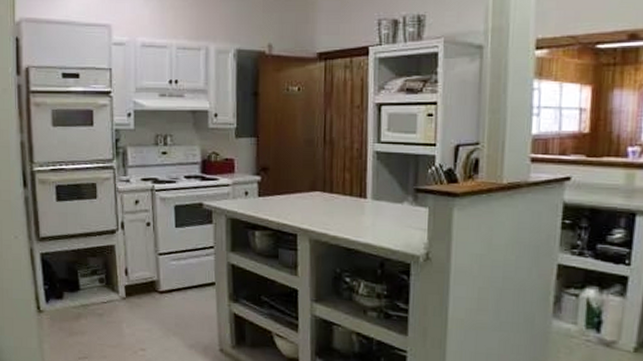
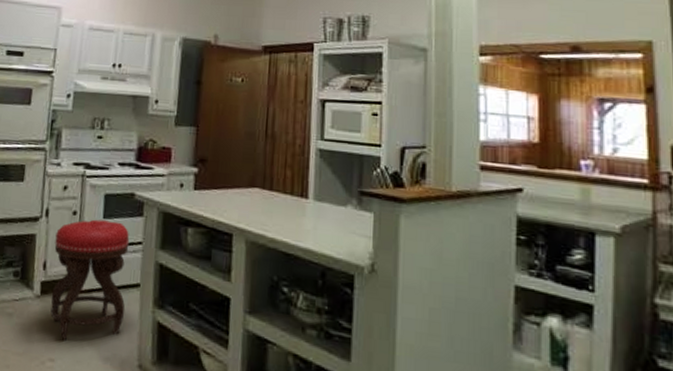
stool: none [133,229,204,333] -> present [50,219,130,340]

